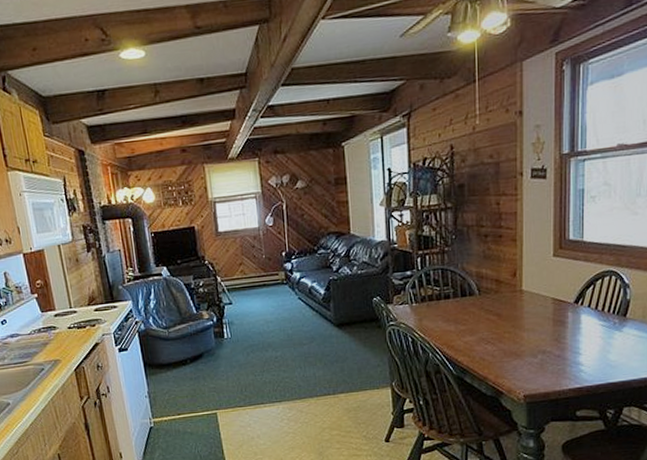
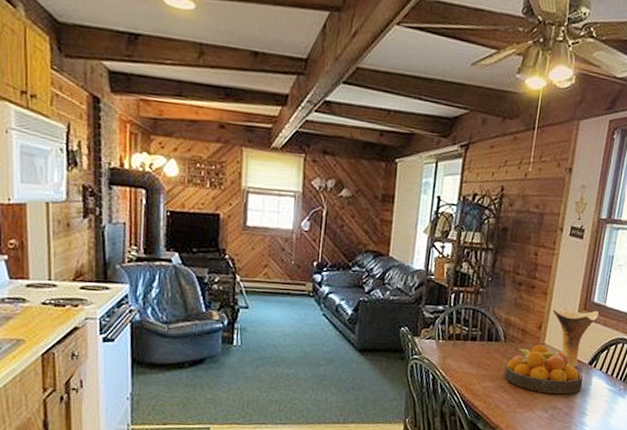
fruit bowl: none [483,291,571,339] -> present [503,344,583,394]
vase: none [525,247,577,309] -> present [552,305,599,367]

